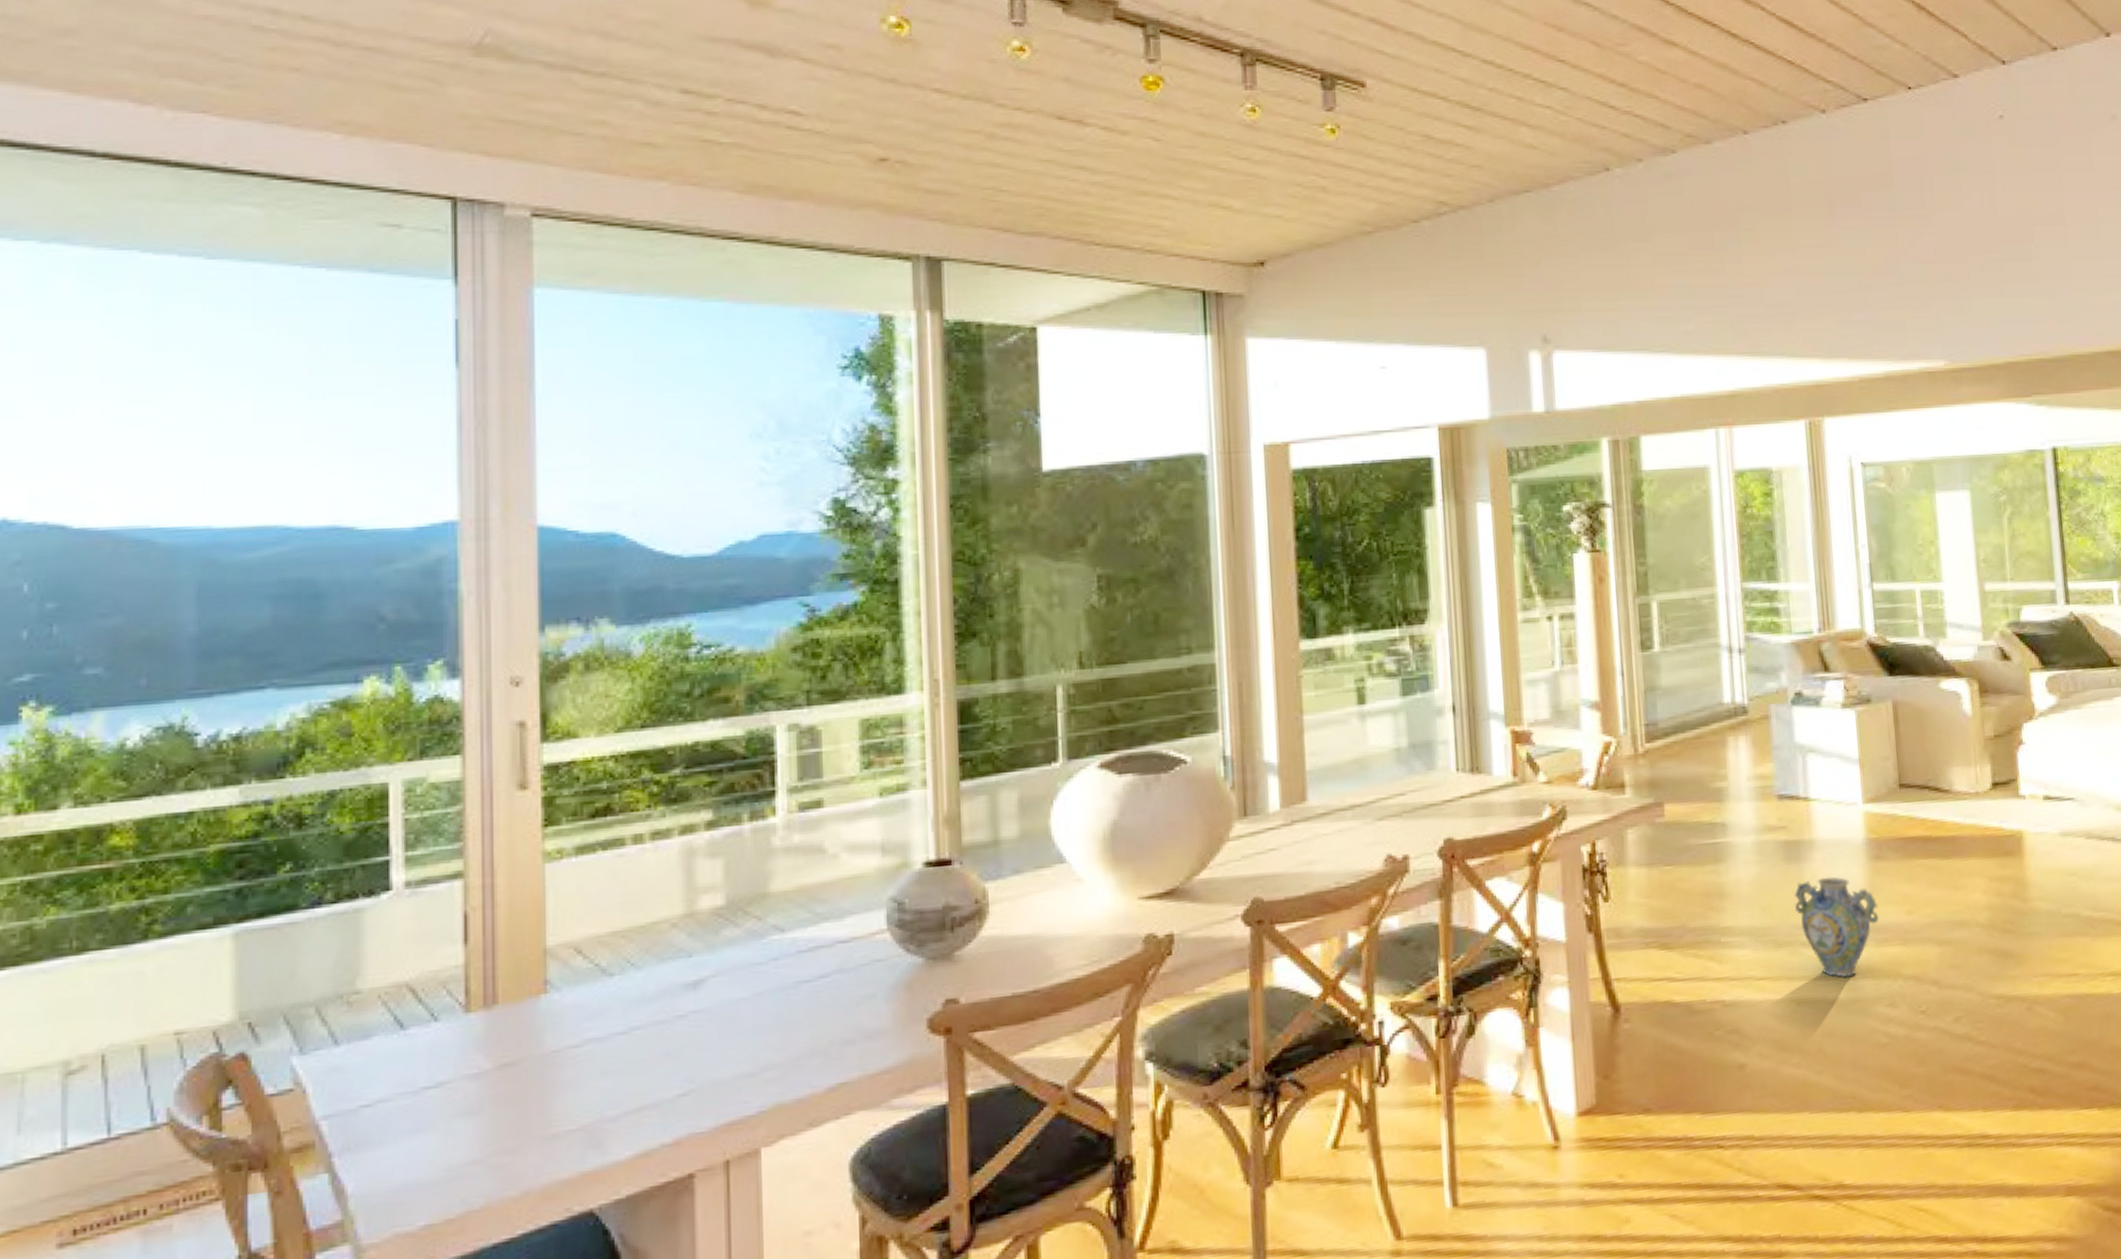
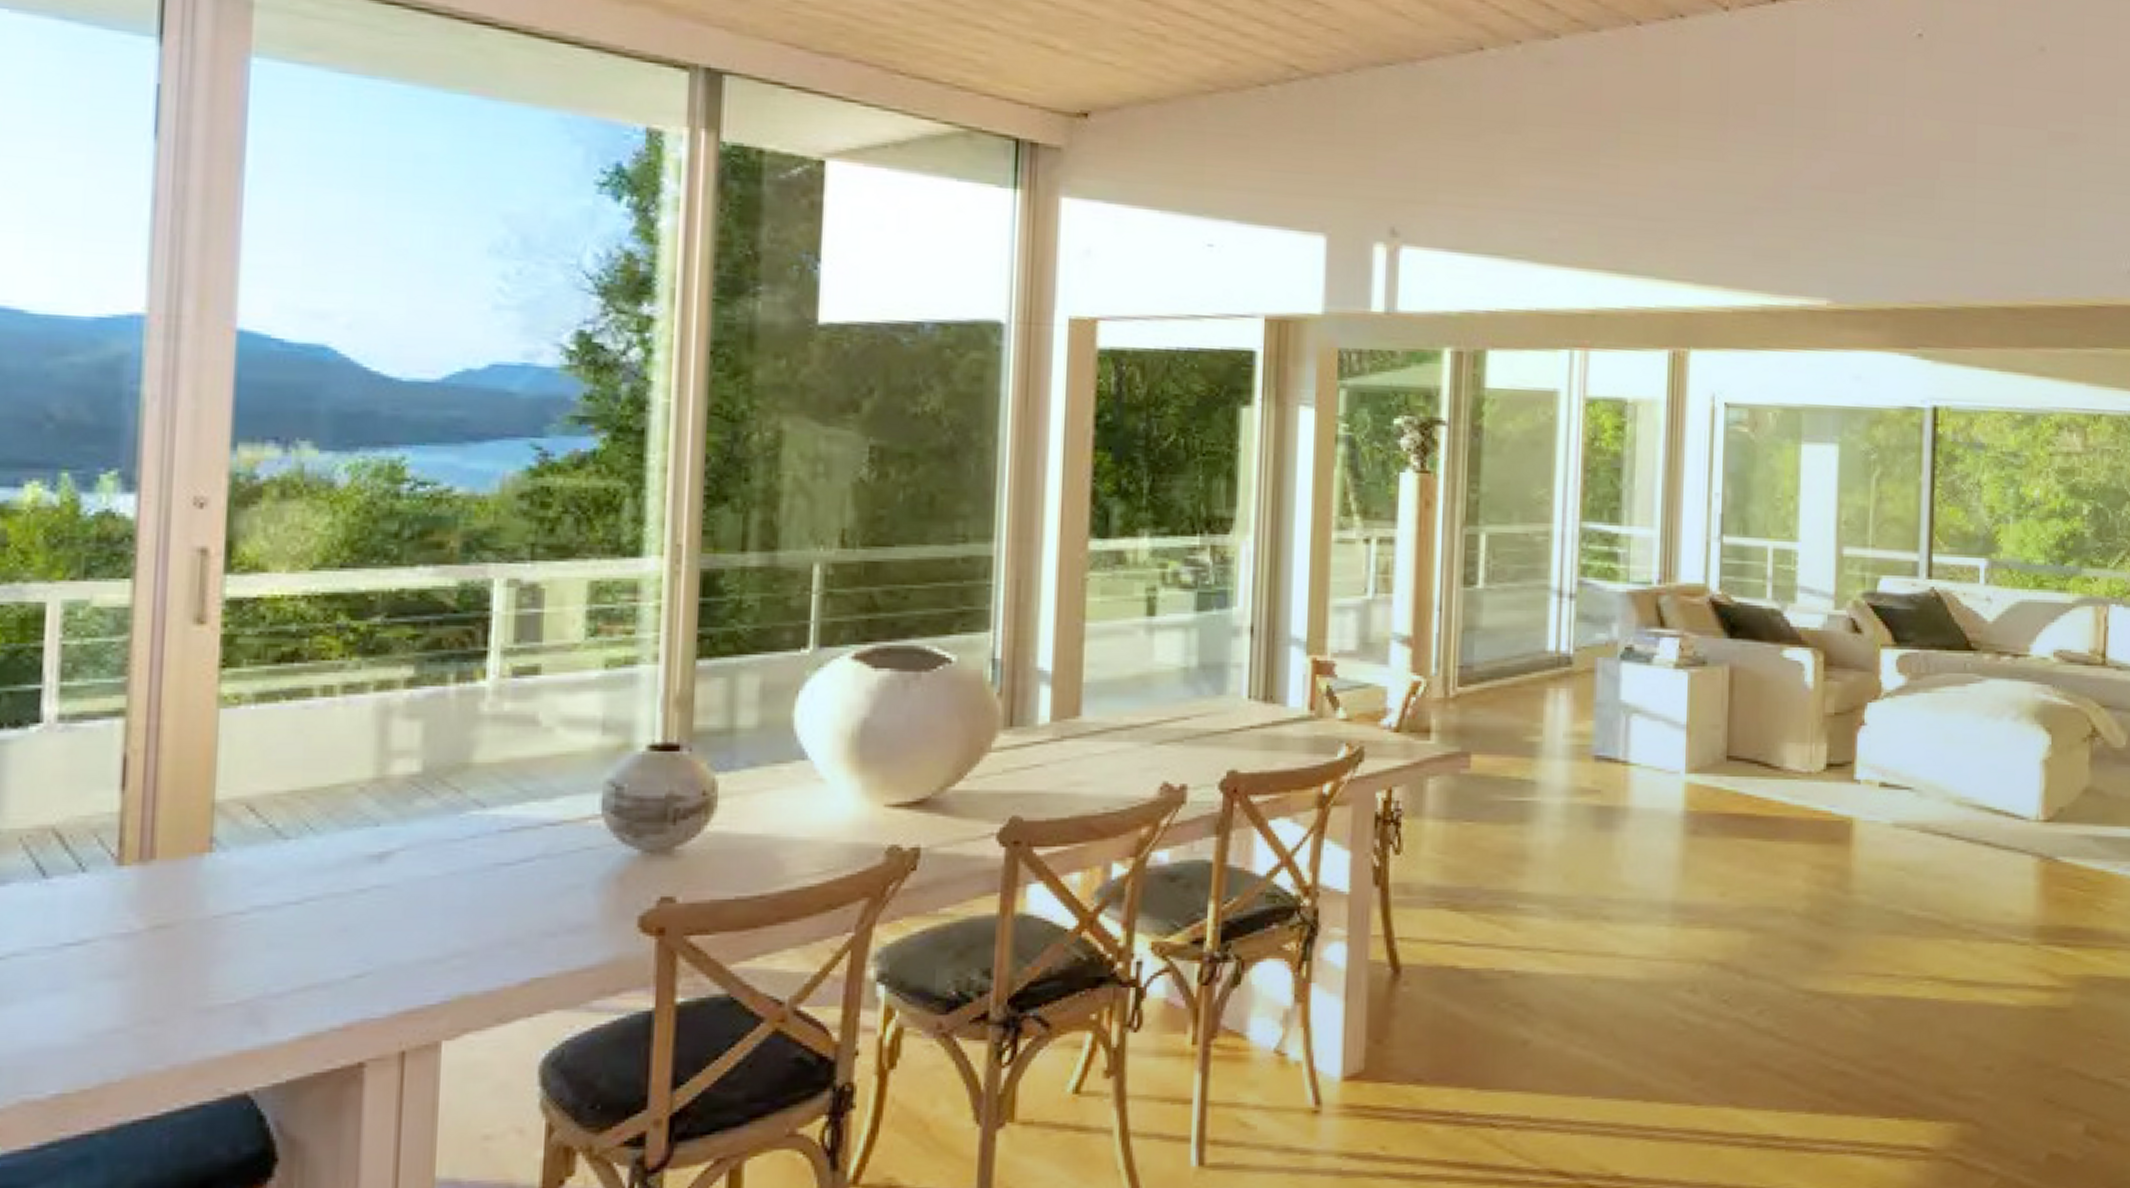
ceramic jug: present [1794,877,1879,978] -> none [1601,848,1690,958]

